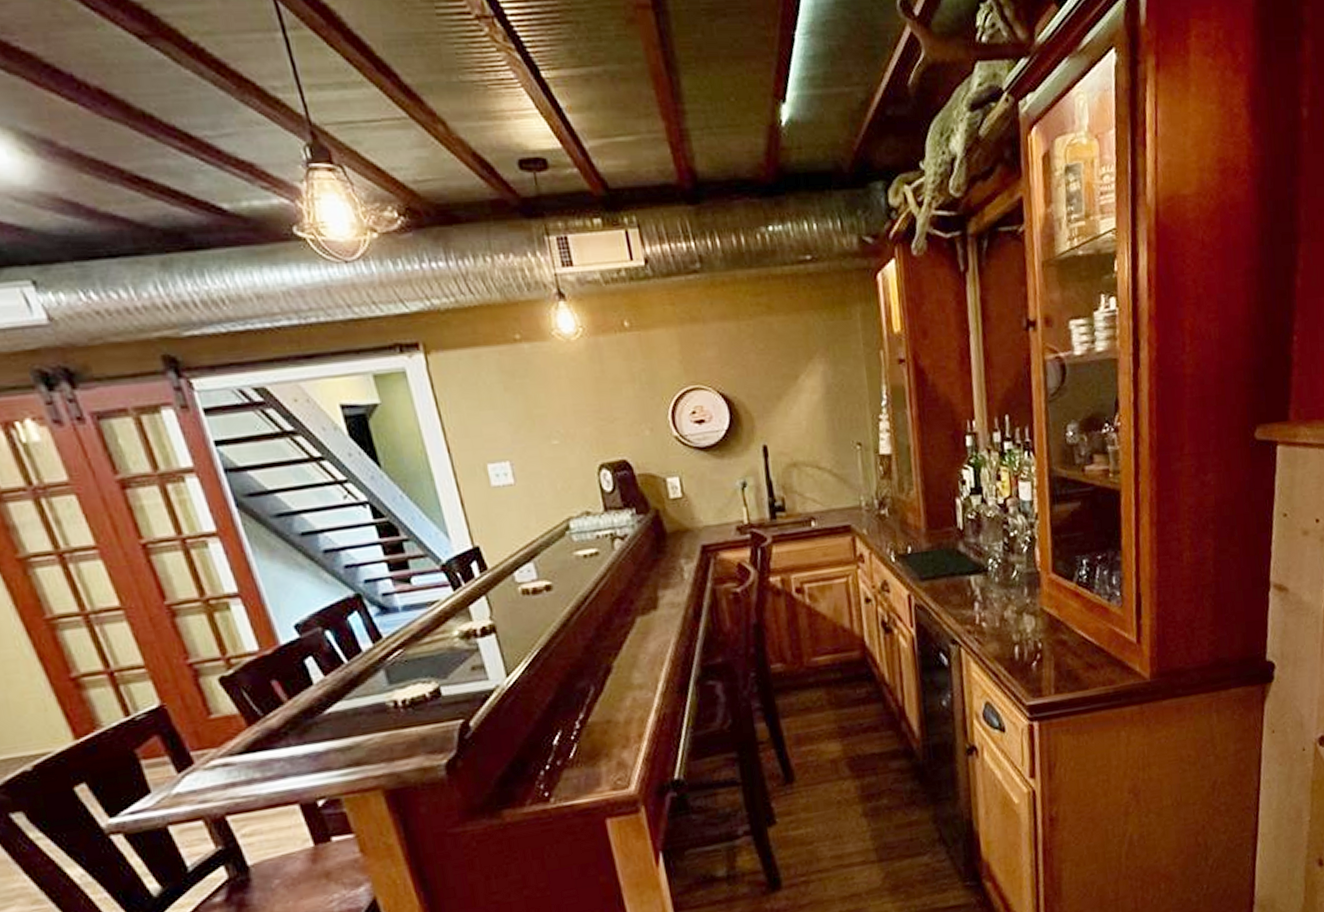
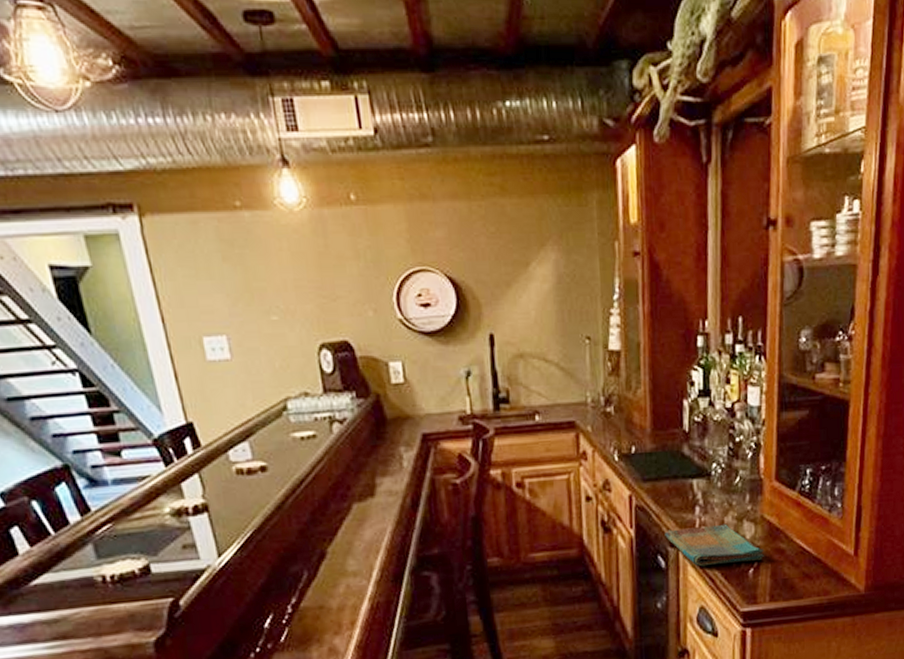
dish towel: none [945,618,1047,662] -> present [665,523,765,567]

